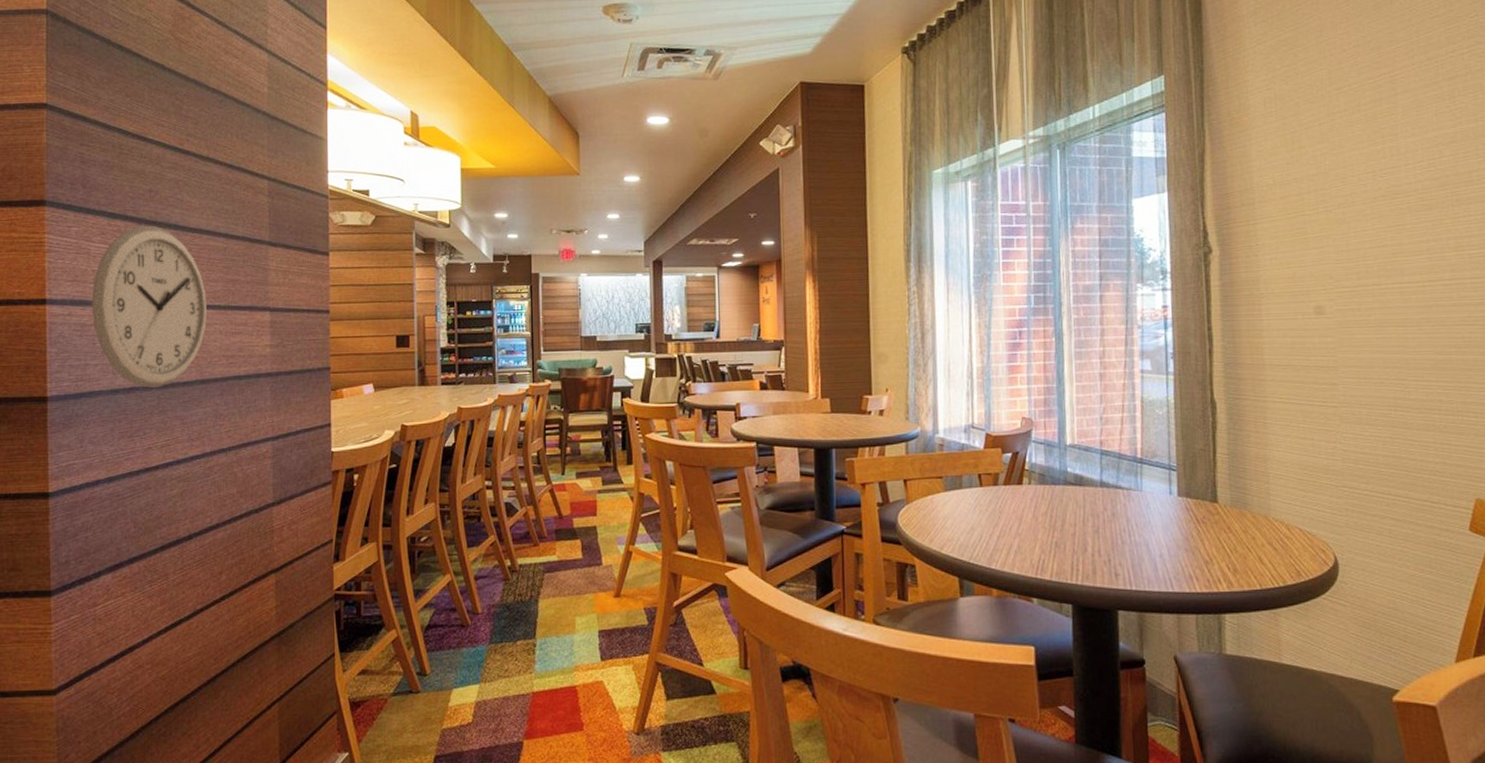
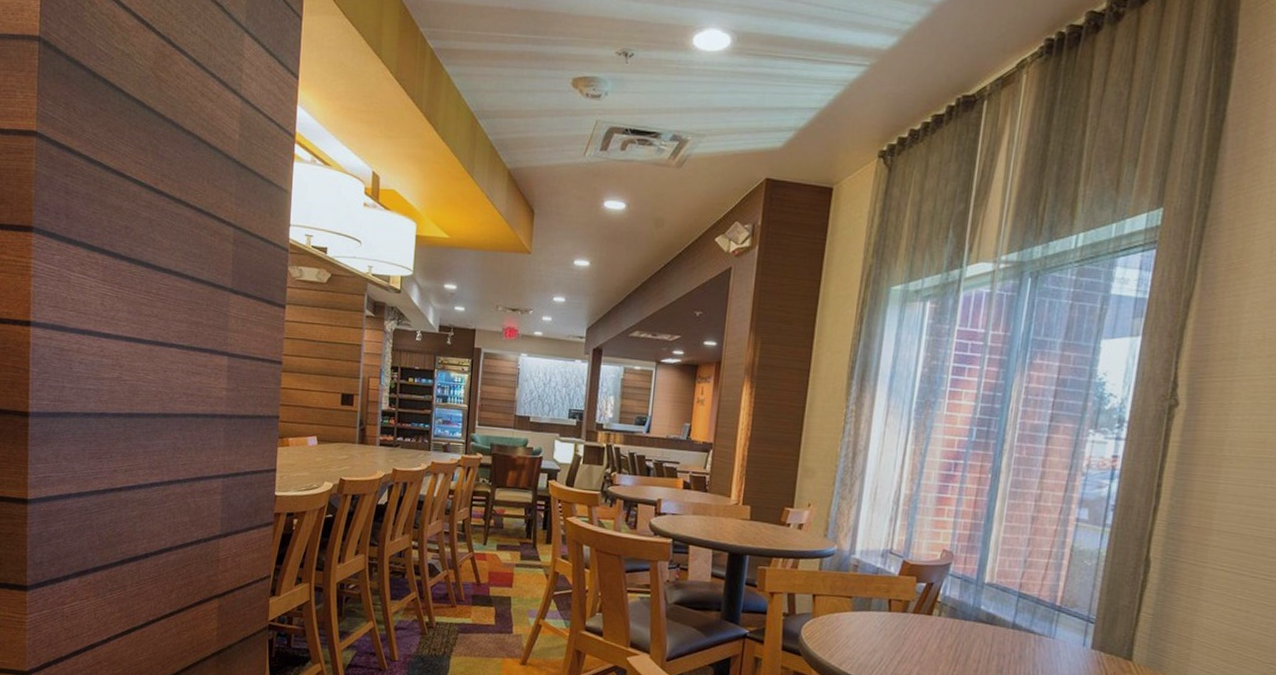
wall clock: present [91,225,207,388] -> none [69,260,172,416]

